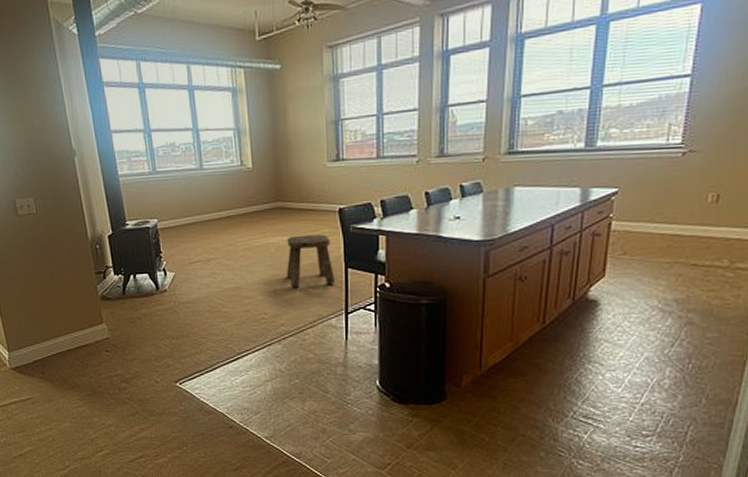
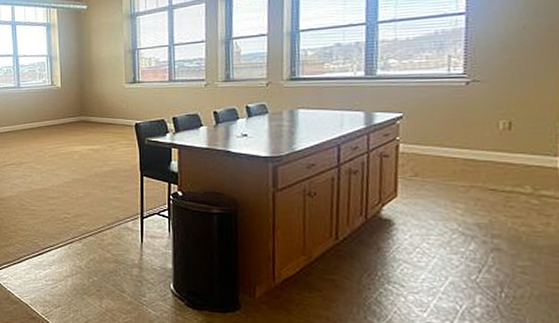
stool: present [287,234,335,288] -> none [88,145,131,192]

